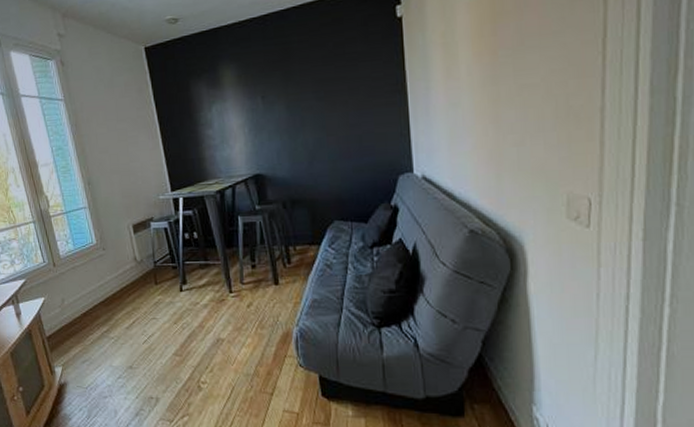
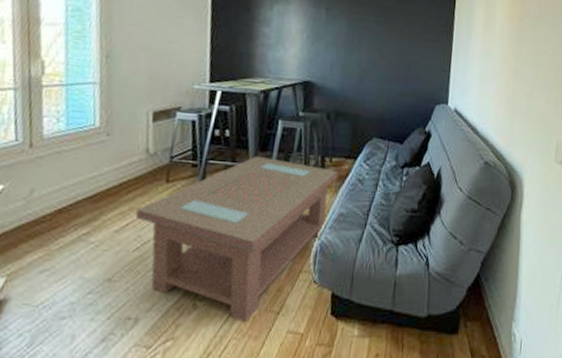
coffee table: none [137,252,305,402] -> present [135,155,339,322]

